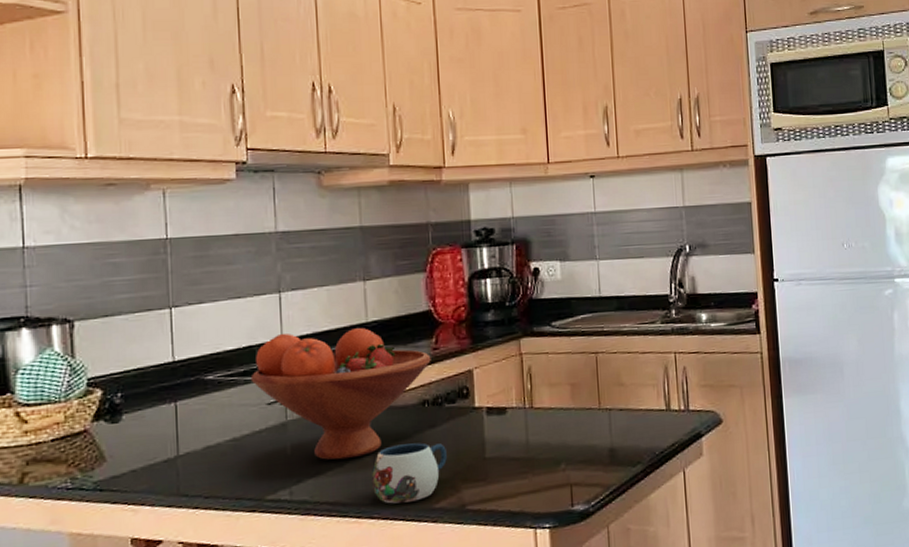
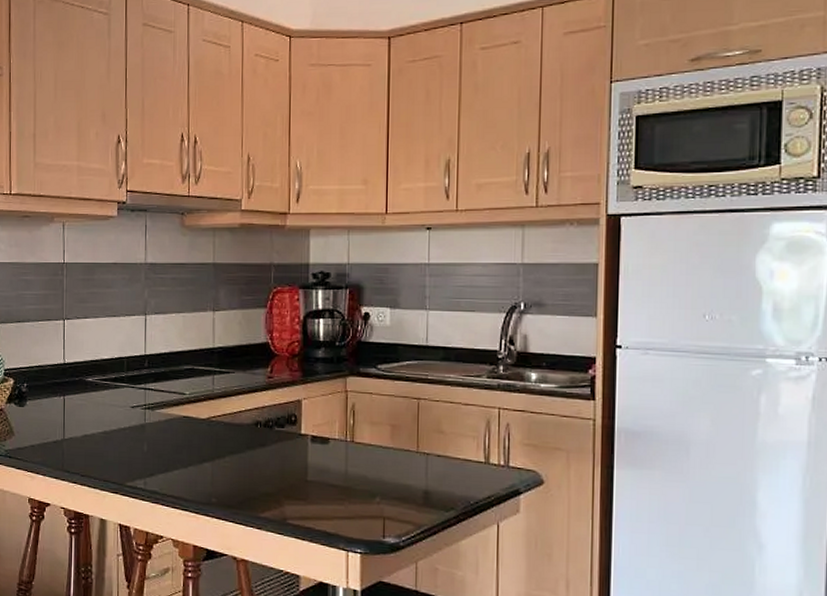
fruit bowl: present [250,328,431,460] -> none [119,349,266,463]
mug: present [371,443,448,504] -> none [208,457,275,508]

